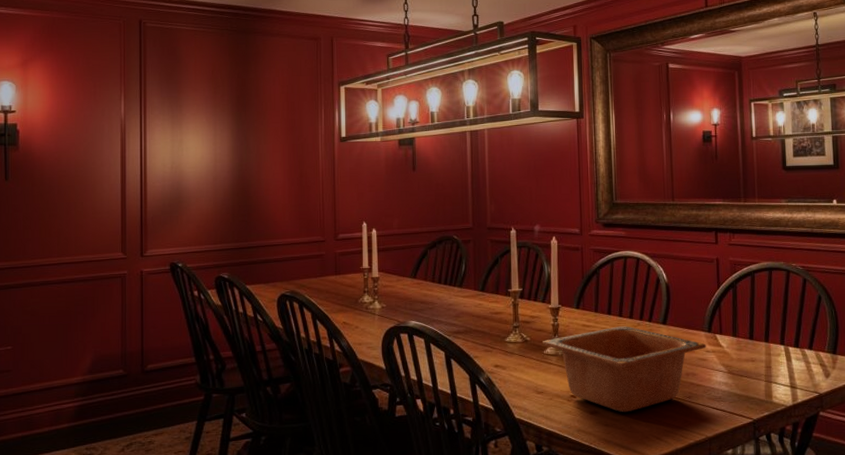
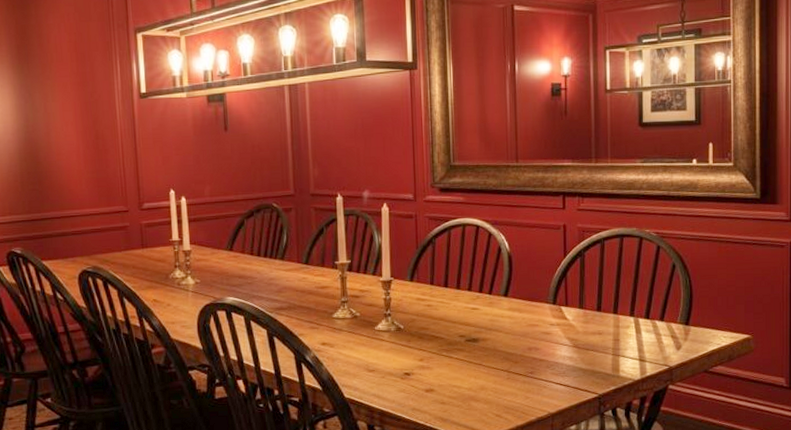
serving bowl: present [542,325,706,413] -> none [372,298,551,390]

